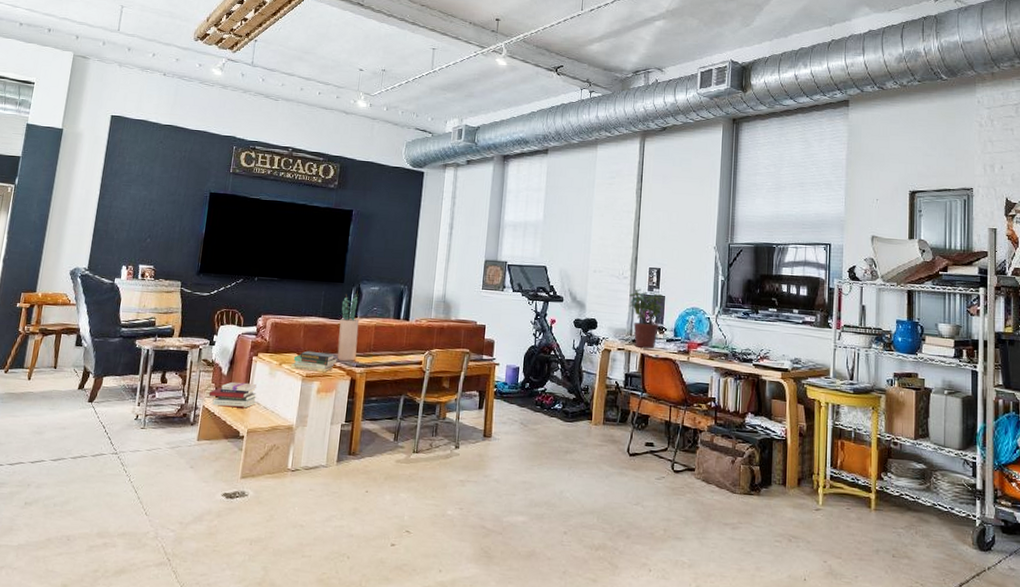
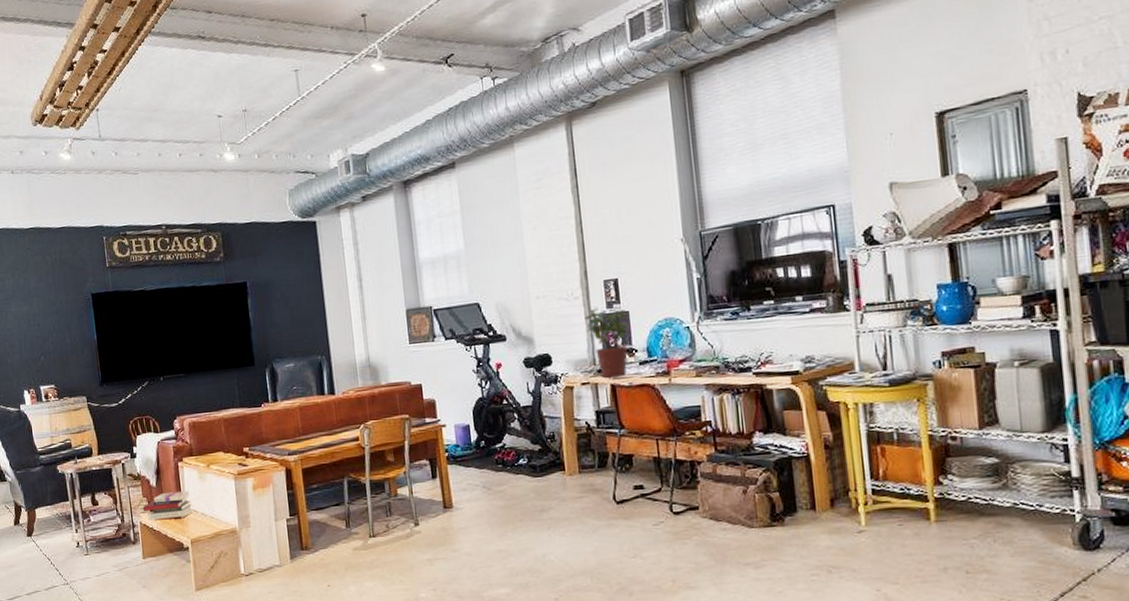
books: present [290,350,338,374] -> none [219,445,267,469]
vase: present [337,291,360,362] -> none [257,372,287,452]

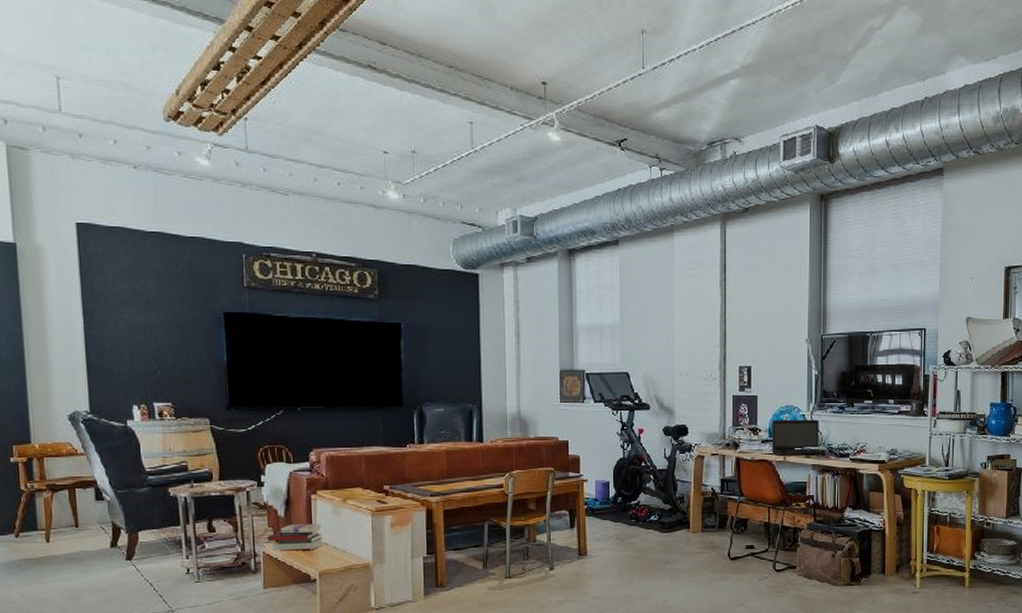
potted plant: present [584,307,631,379] -> none [720,389,757,452]
laptop: none [650,330,722,379] -> present [772,419,826,457]

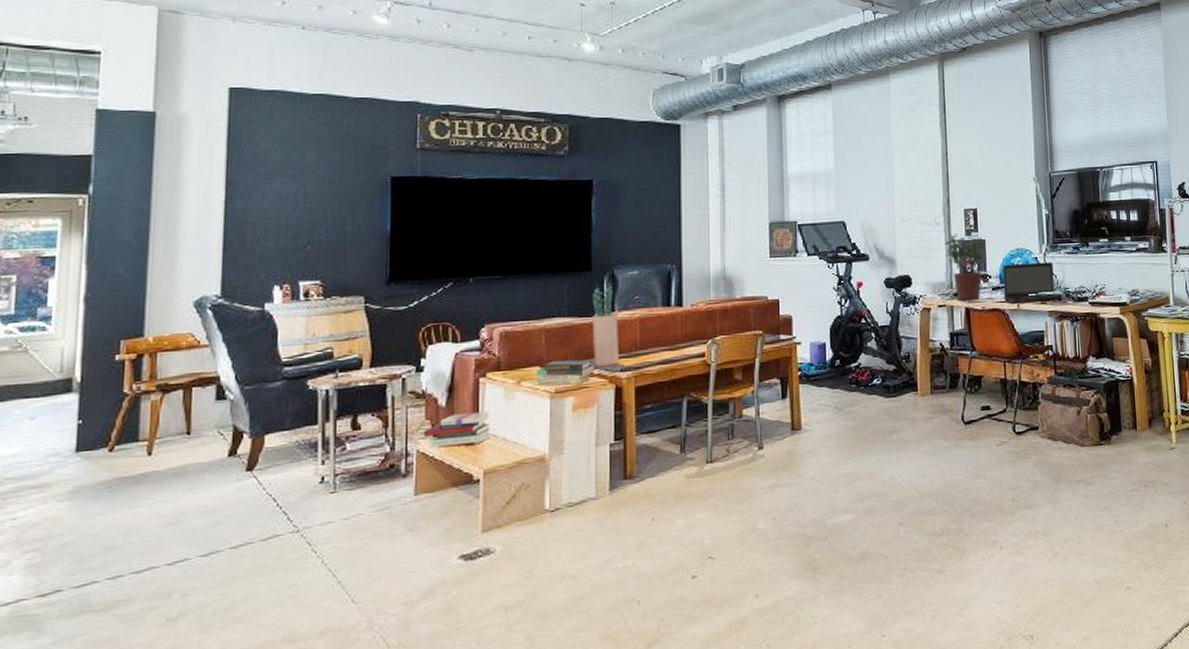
books: none [356,483,409,506] -> present [532,359,595,386]
vase: none [404,415,430,492] -> present [592,279,620,368]
potted plant: none [720,389,757,452] -> present [945,234,986,302]

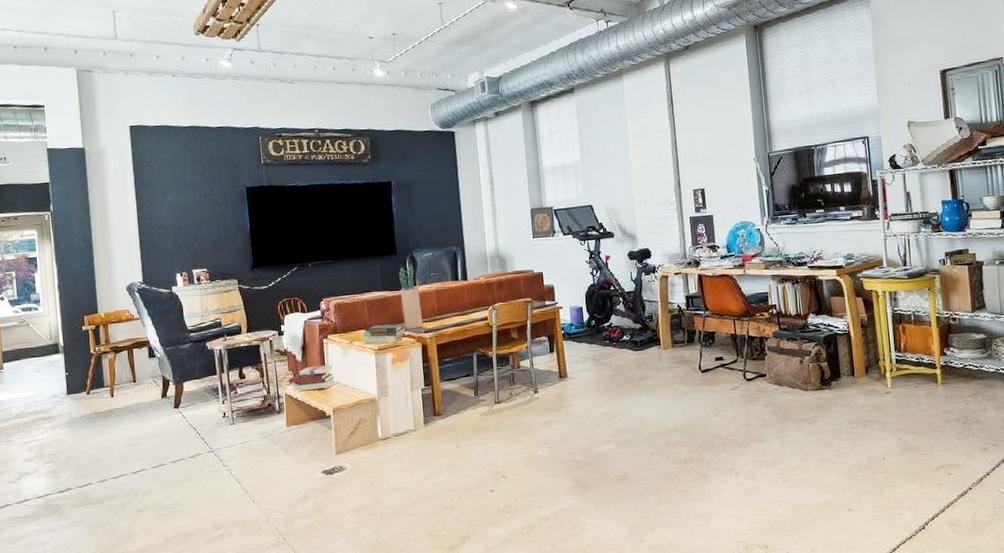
potted plant: present [945,234,986,302] -> none [678,211,714,270]
laptop: present [1003,262,1063,305] -> none [729,232,784,271]

